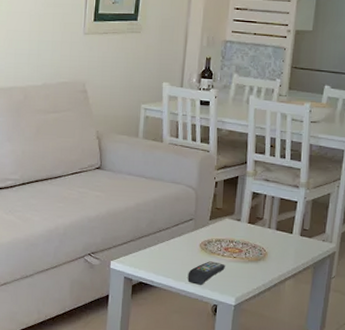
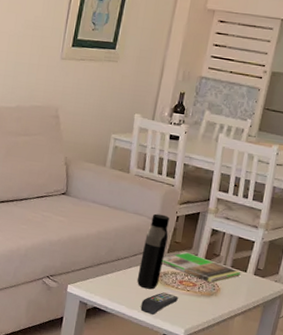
water bottle: none [181,181,208,259] -> present [137,213,169,290]
magazine: none [204,218,287,248] -> present [161,252,241,283]

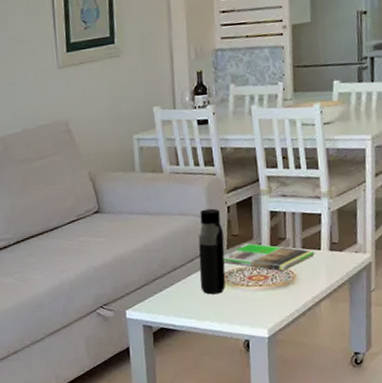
remote control: present [140,292,178,315] -> none [212,293,252,322]

